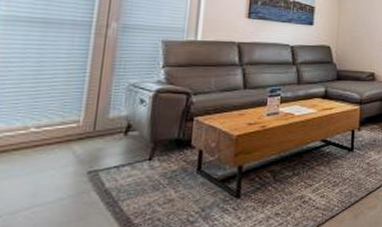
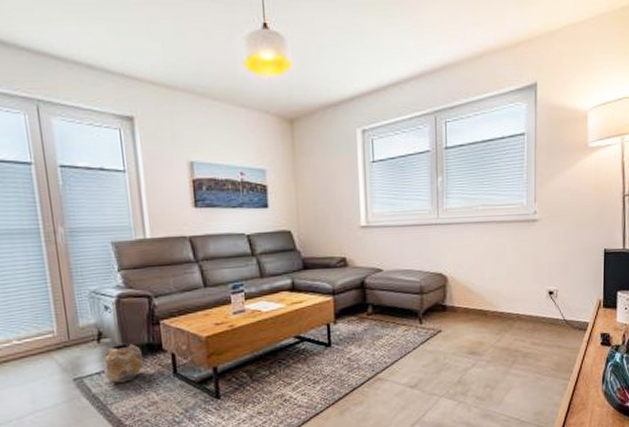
planter: none [123,137,169,178] -> present [101,343,143,383]

